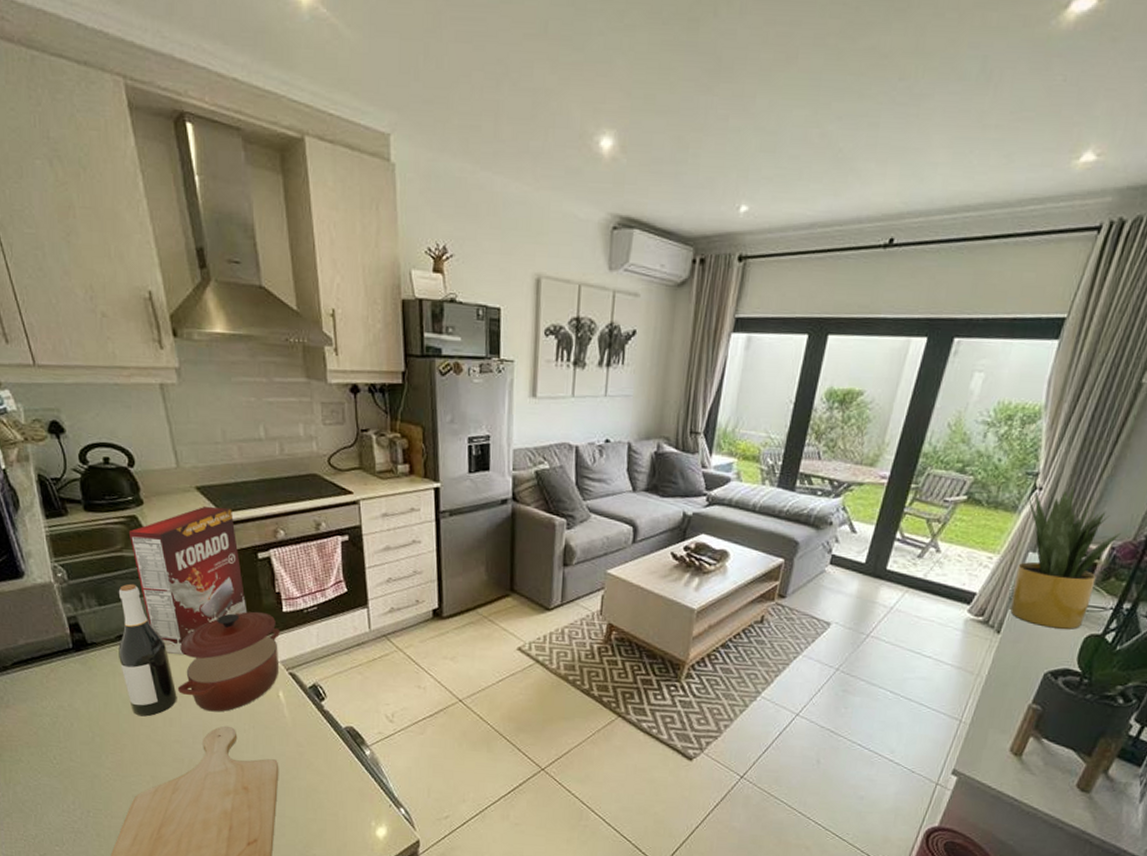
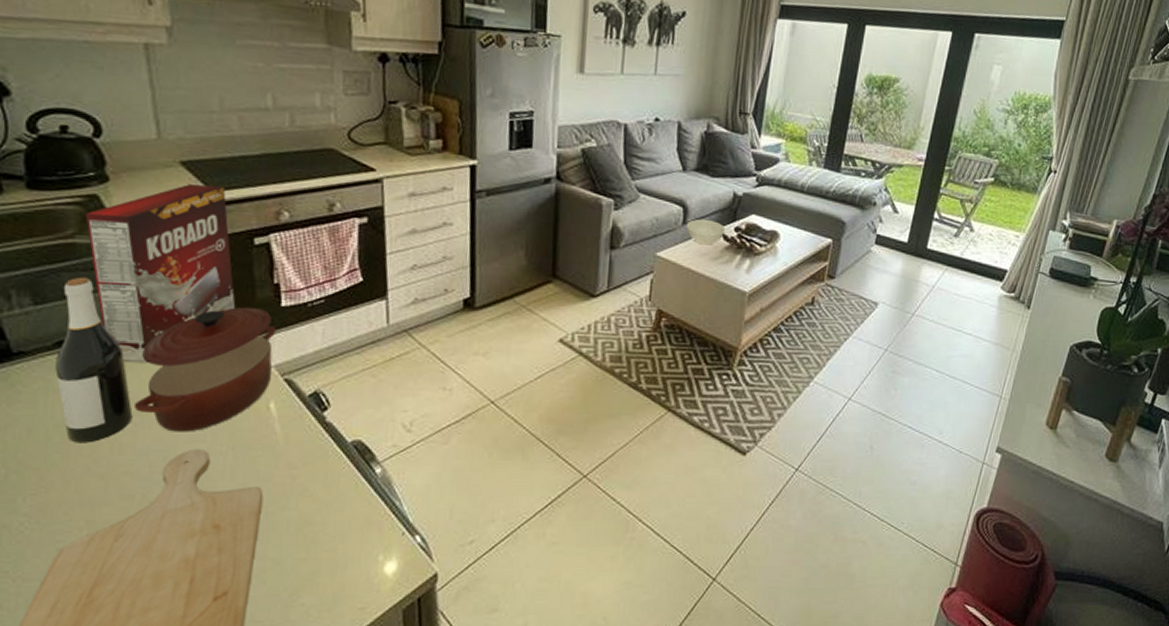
bowl: none [635,538,675,564] -> present [686,218,726,245]
planter: present [1010,488,1121,629] -> none [1037,171,1123,303]

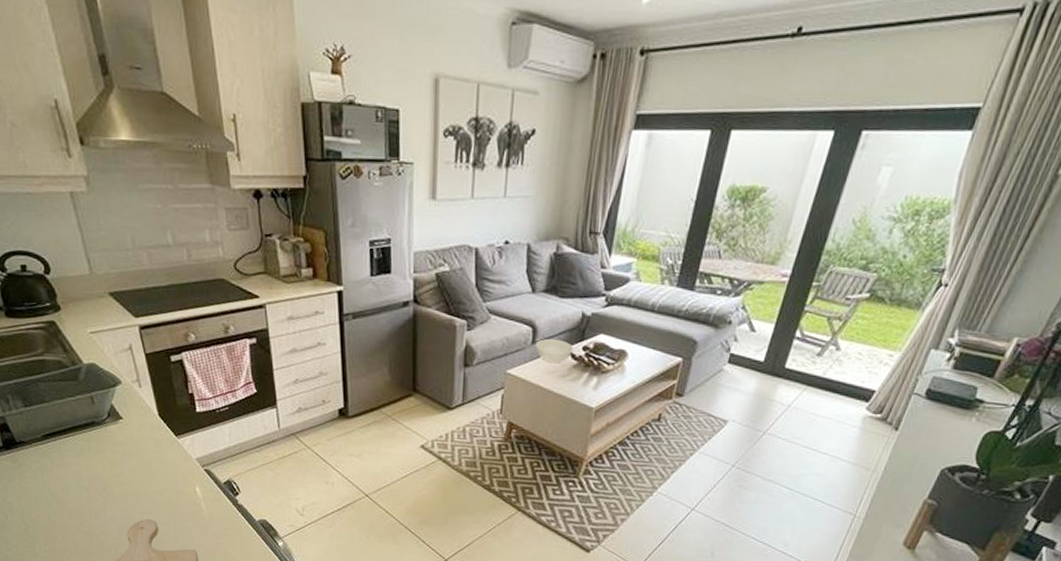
wine bottle: present [55,276,133,443] -> none [41,386,102,510]
cereal box: present [85,183,236,364] -> none [48,311,163,454]
saucepan: present [133,306,276,432] -> none [101,411,195,506]

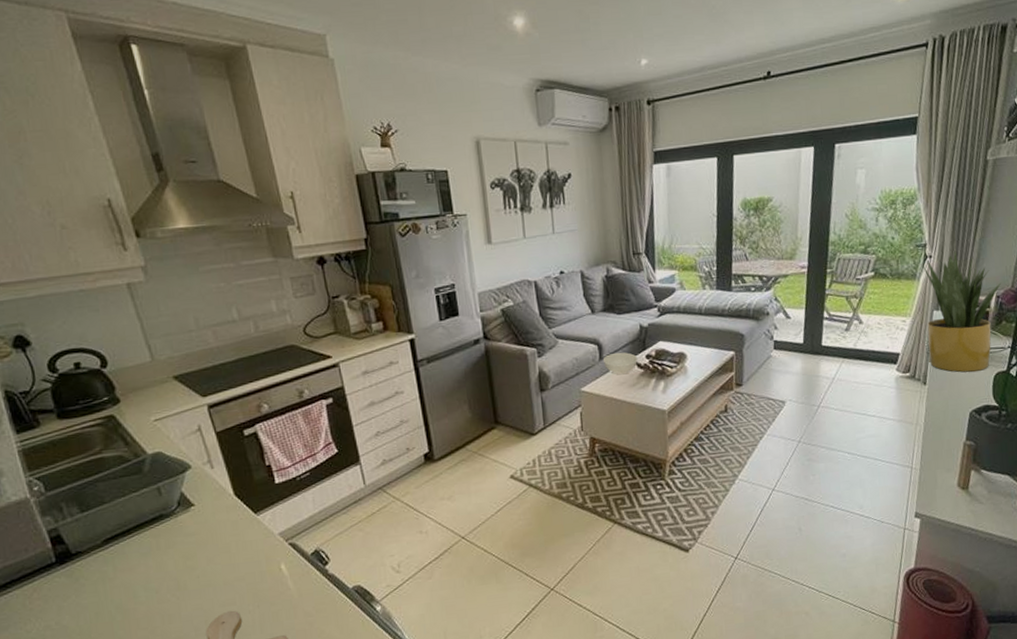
planter: none [909,284,1027,426] -> present [922,252,1001,372]

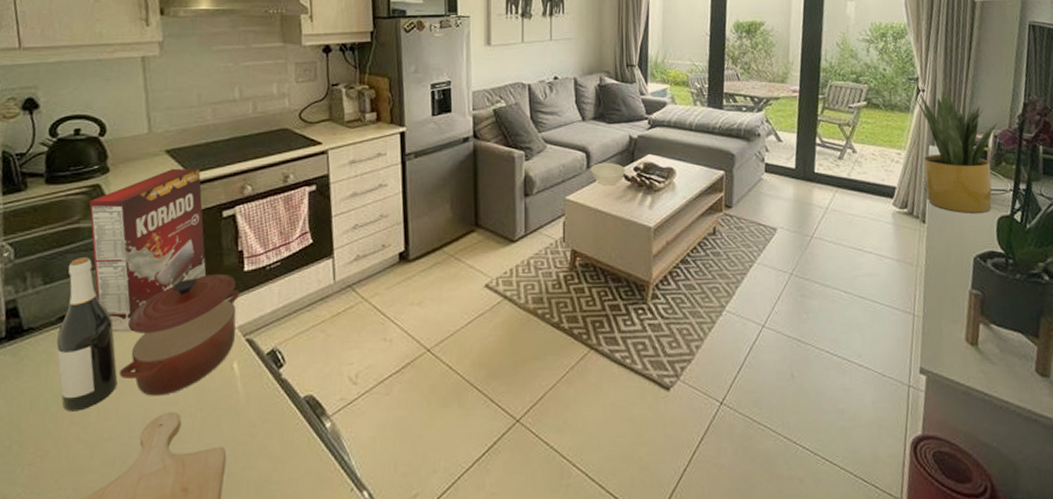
wine bottle: none [101,483,175,620] -> present [56,256,118,412]
cereal box: none [106,392,239,548] -> present [89,168,207,333]
saucepan: none [172,487,278,600] -> present [118,273,240,396]

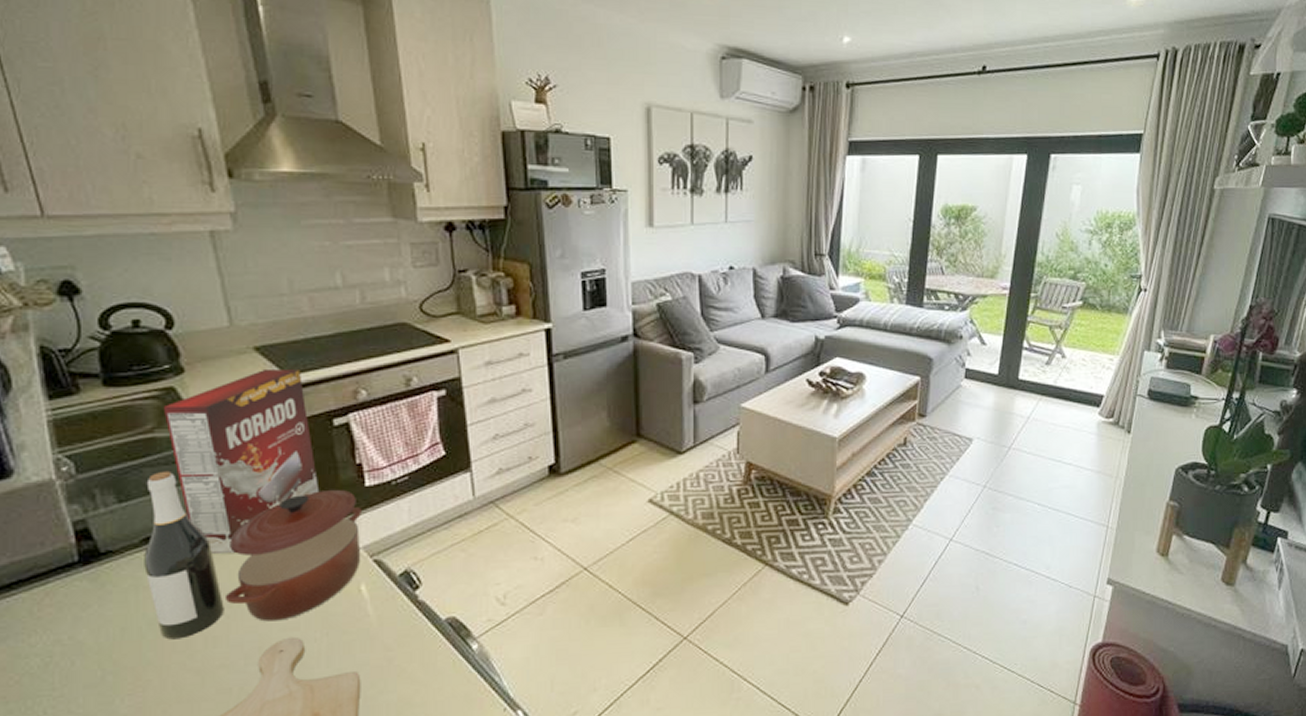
bowl: present [590,162,626,186] -> none [769,365,810,392]
planter: present [915,88,998,213] -> none [1135,287,1219,423]

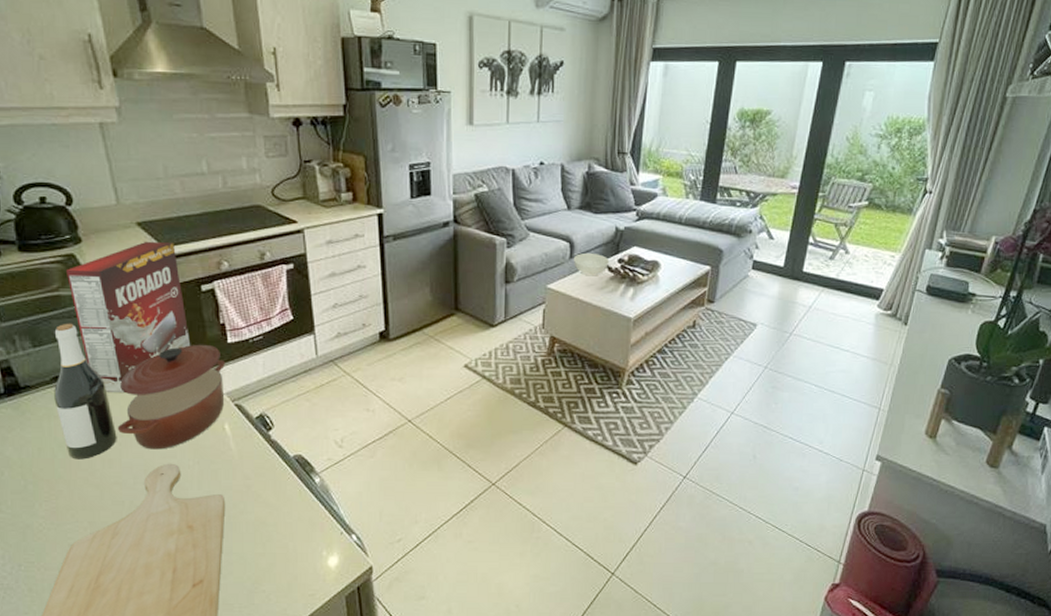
bowl: none [769,365,810,392] -> present [573,252,610,276]

